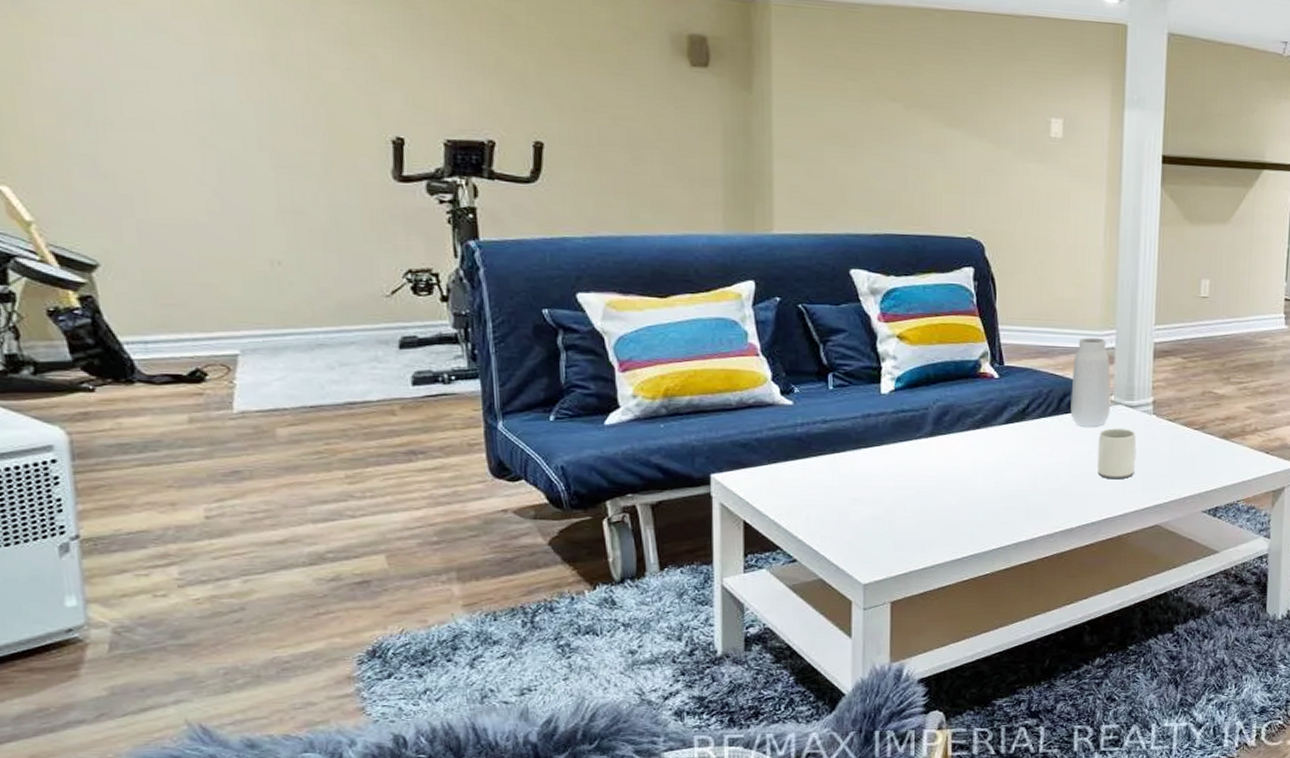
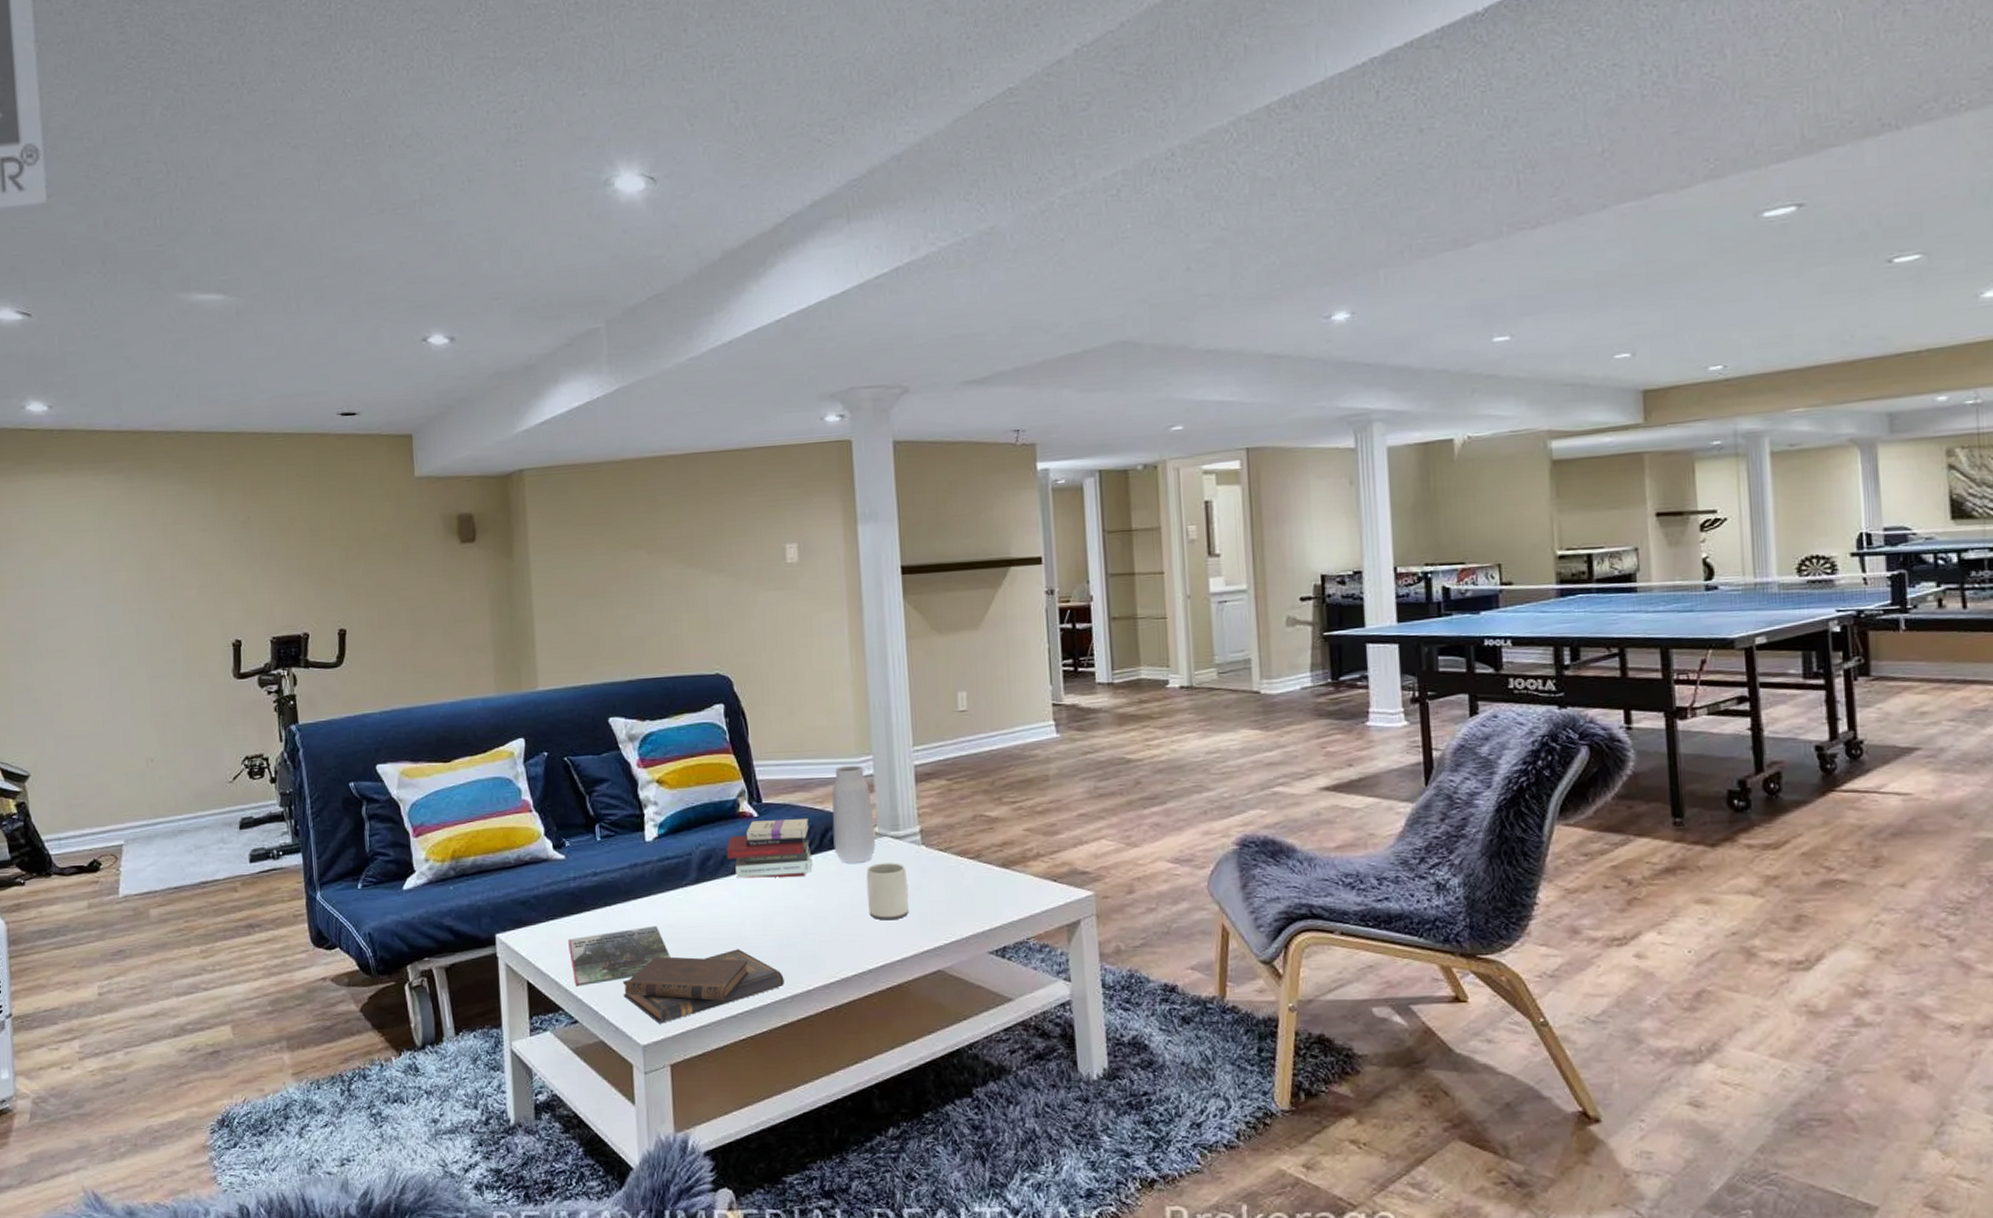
magazine: none [791,474,898,528] -> present [568,925,670,987]
diary: none [846,499,1011,565] -> present [622,949,784,1024]
books: none [964,382,1048,437] -> present [726,819,813,879]

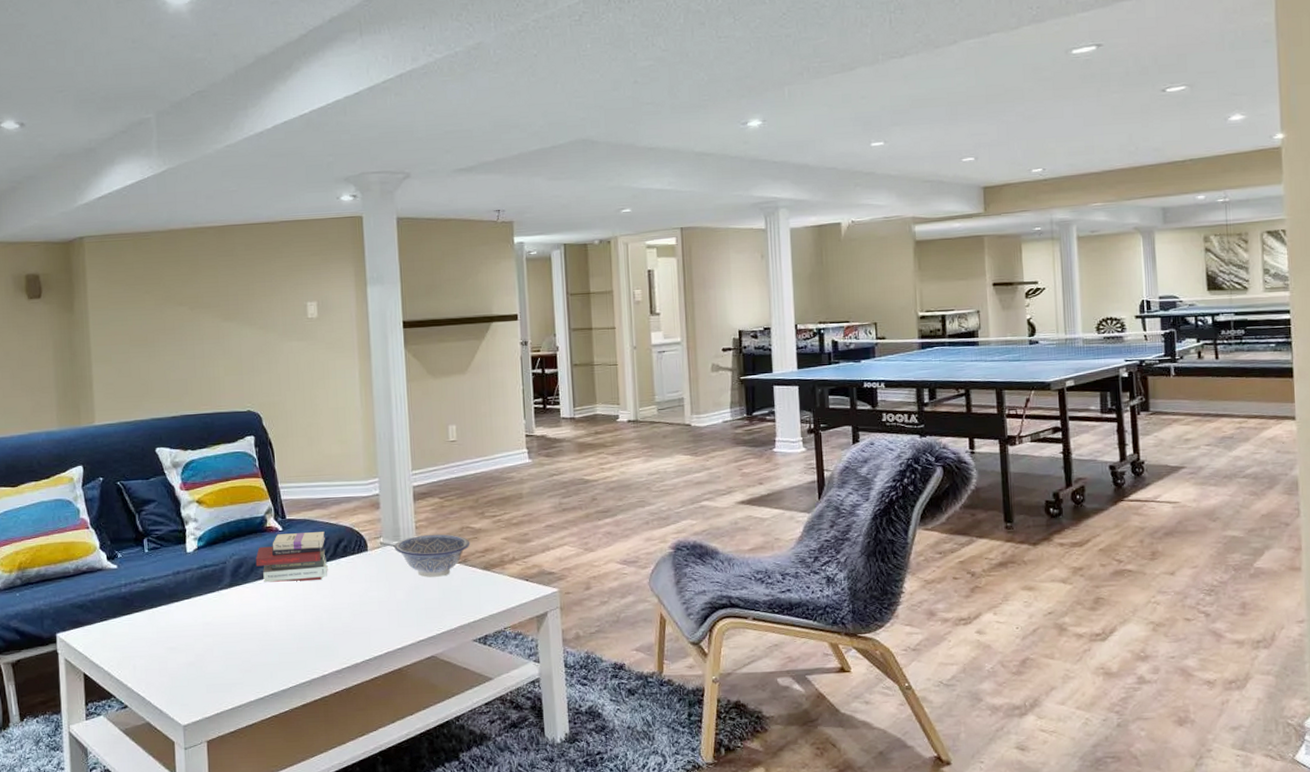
magazine: present [568,925,670,987] -> none [120,623,207,677]
diary: present [622,949,784,1024] -> none [166,642,304,707]
vase: present [832,765,876,864] -> none [344,486,381,569]
mug: present [866,863,909,921] -> none [372,567,408,616]
decorative bowl: none [892,823,985,875] -> present [394,534,470,578]

